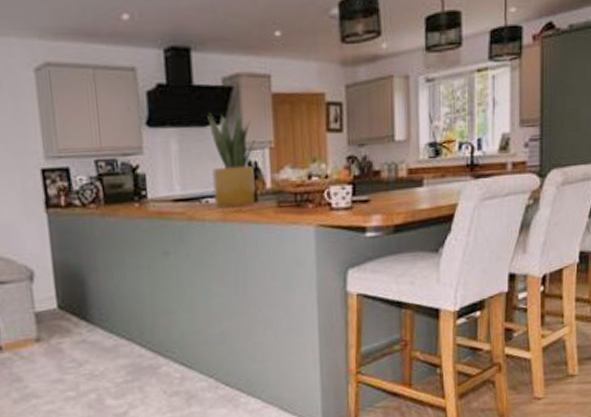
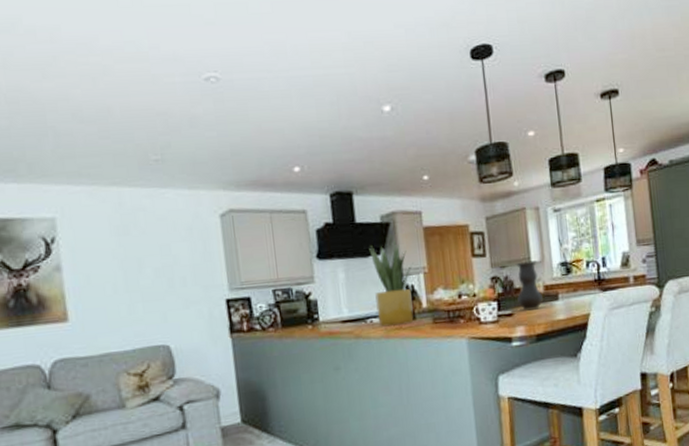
vase: none [376,139,406,197] -> present [515,260,544,311]

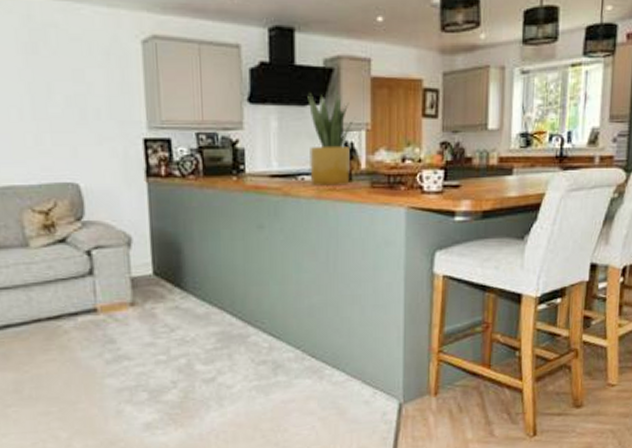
vase: present [515,260,544,311] -> none [467,128,496,183]

